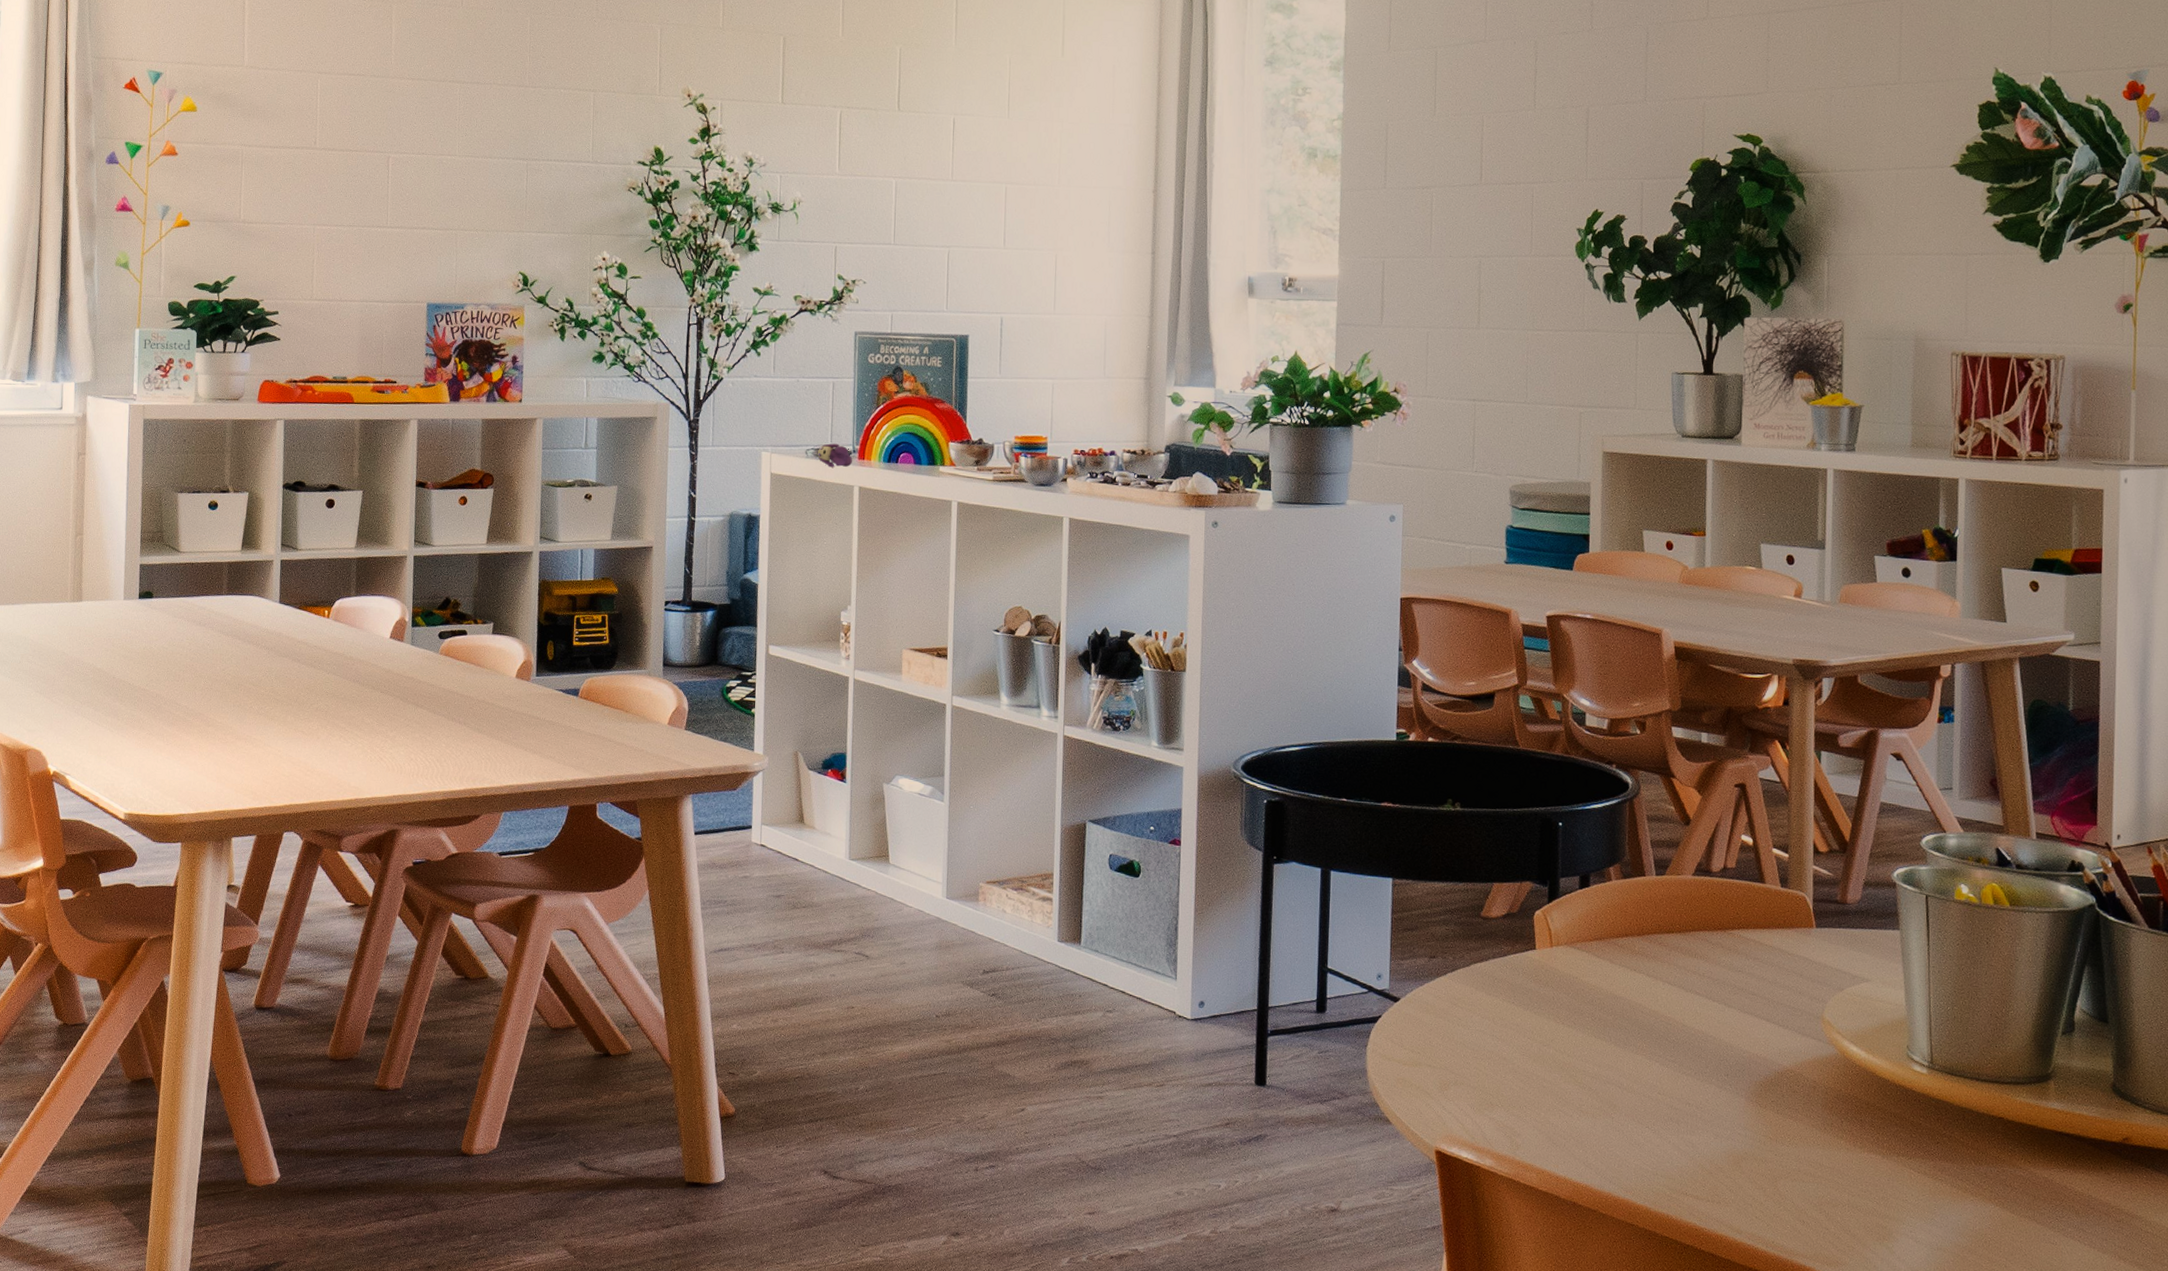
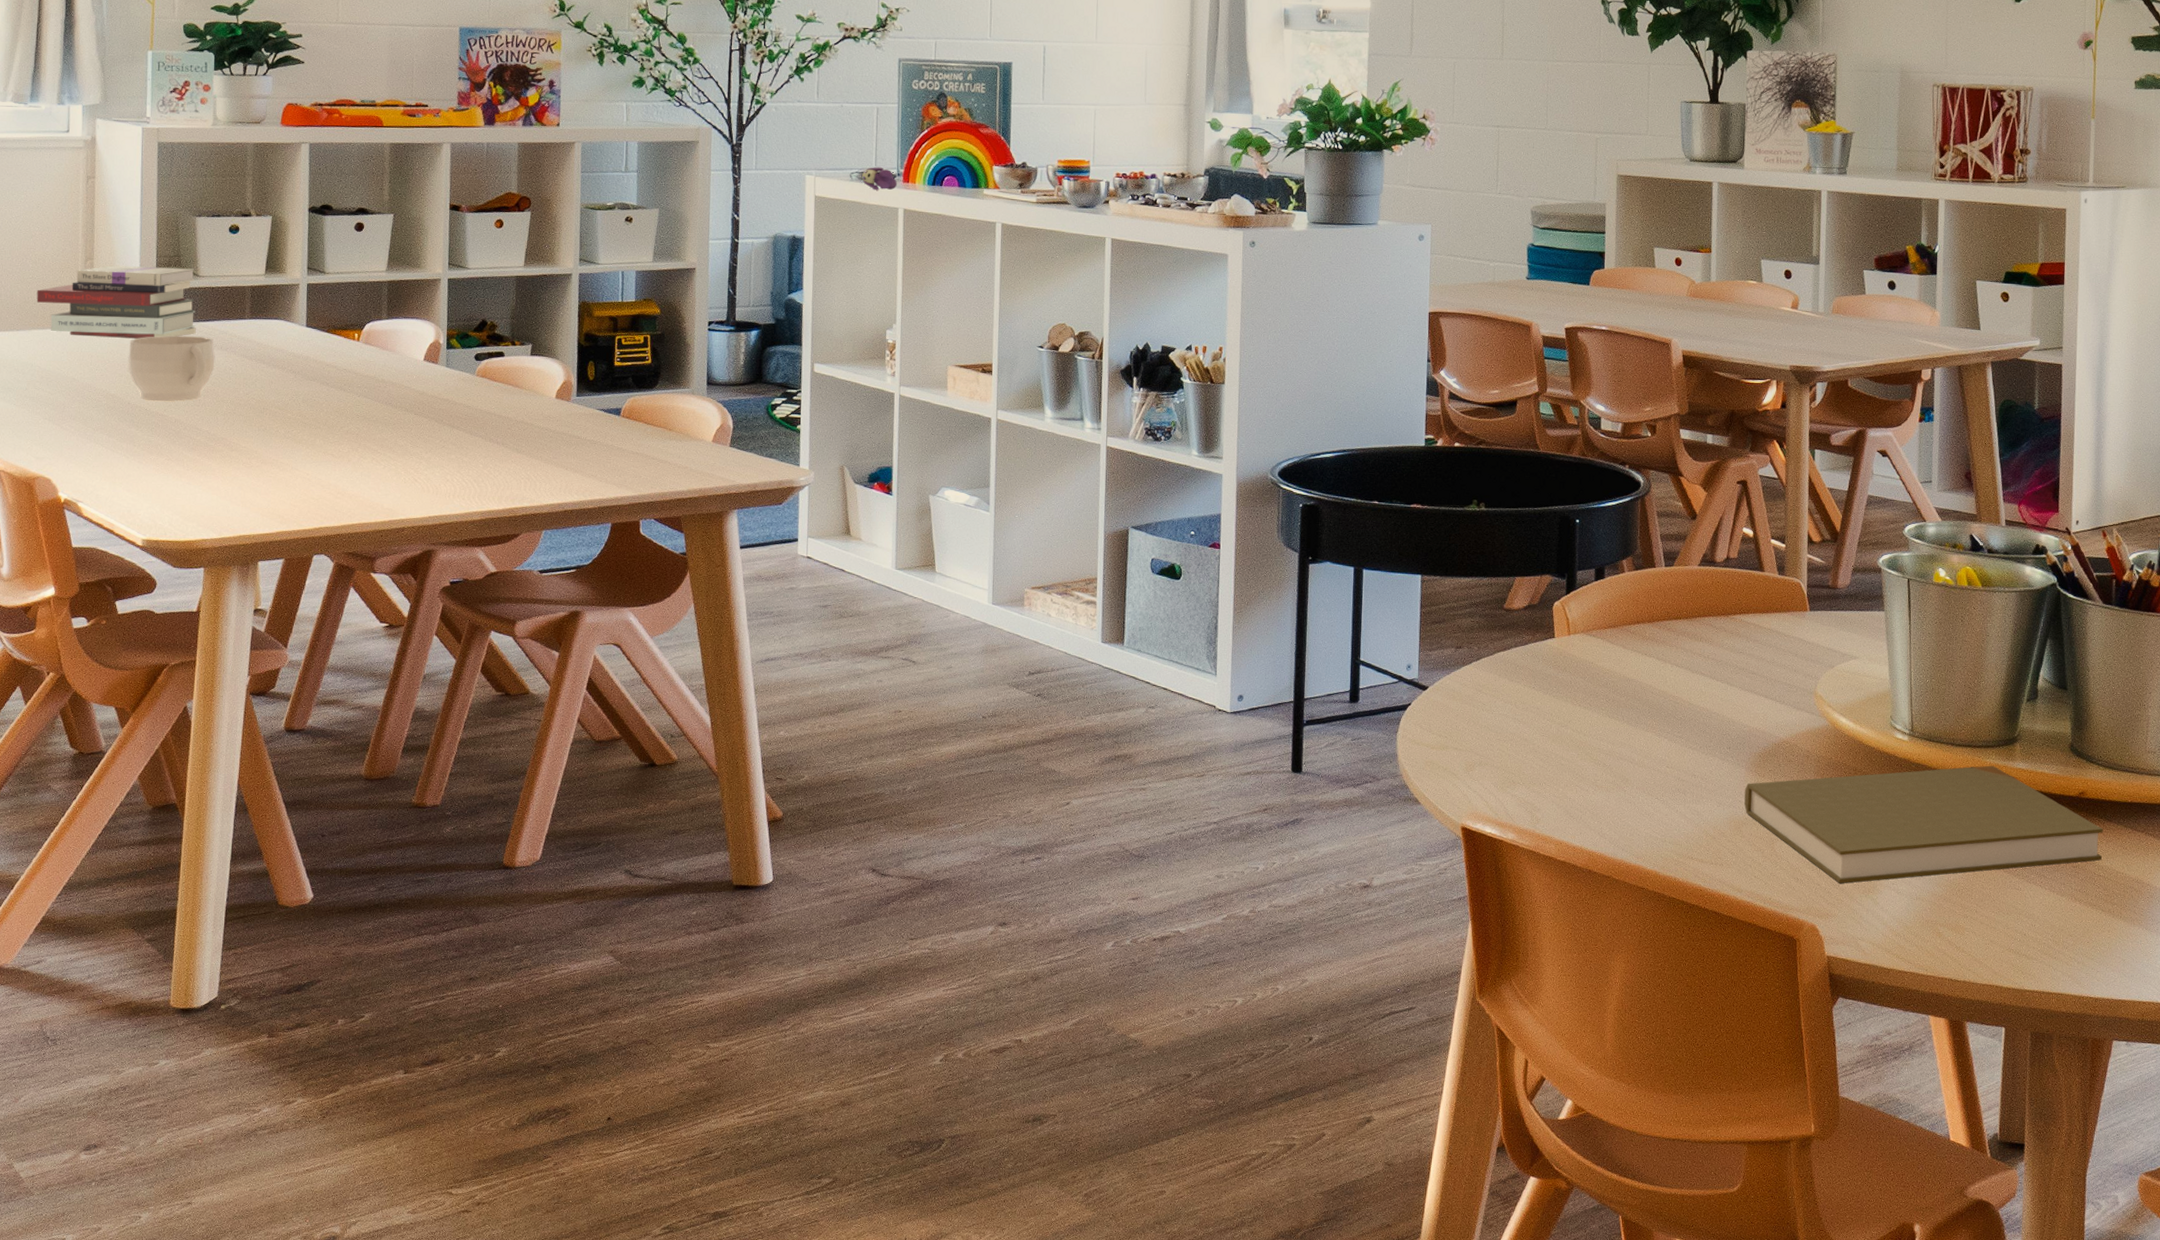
books: none [30,541,177,614] -> present [36,265,196,339]
cup: none [113,610,194,676] -> present [128,335,215,402]
book: none [1744,1104,2152,1229] -> present [1744,765,2104,883]

